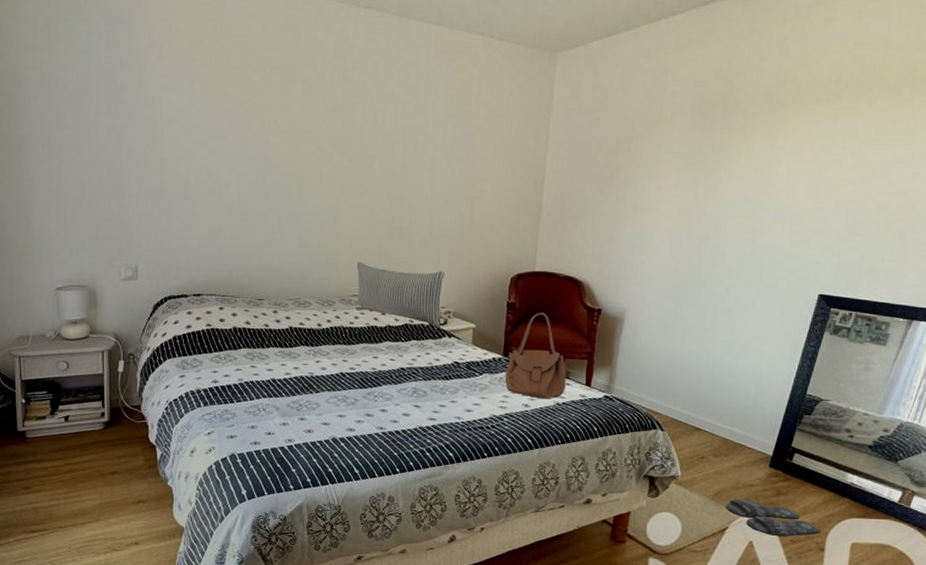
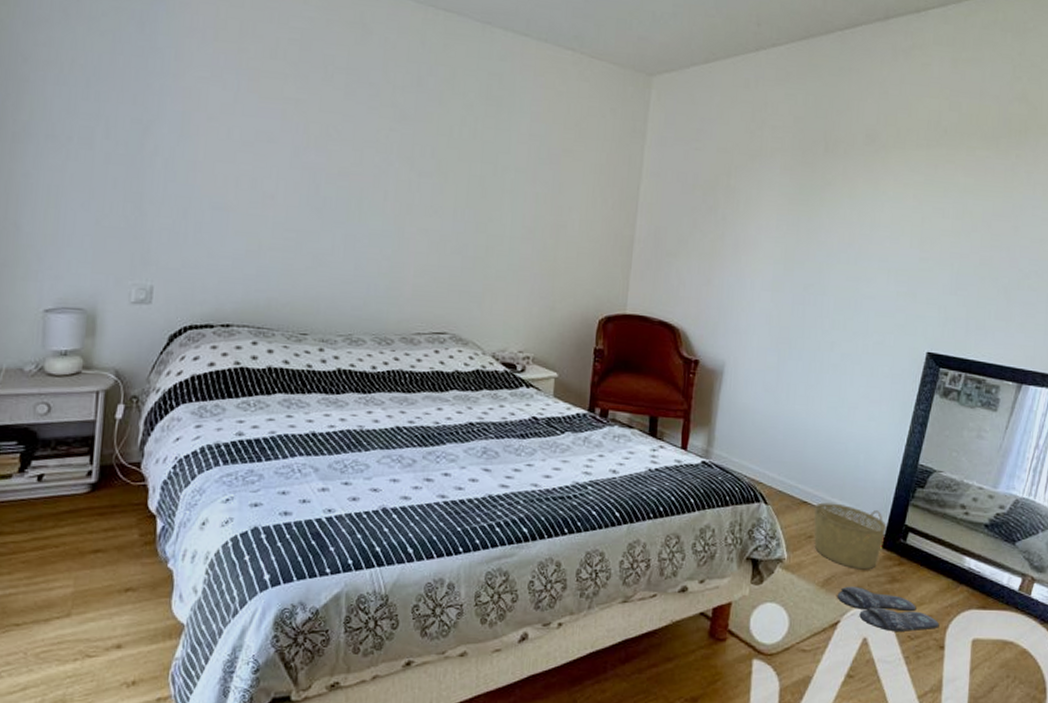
pillow: present [355,261,445,328] -> none [417,293,524,376]
handbag: present [504,313,567,398] -> none [590,362,660,464]
basket: none [705,429,774,485] -> present [813,502,887,570]

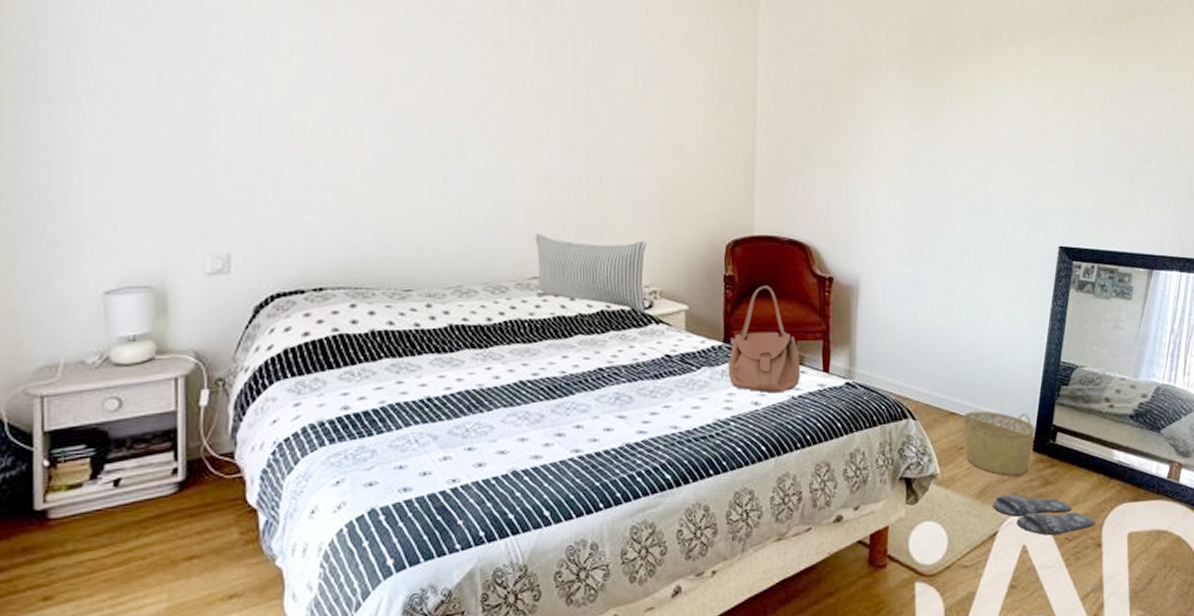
pillow: none [417,293,524,376] -> present [535,233,646,313]
handbag: none [590,362,660,464] -> present [728,286,800,393]

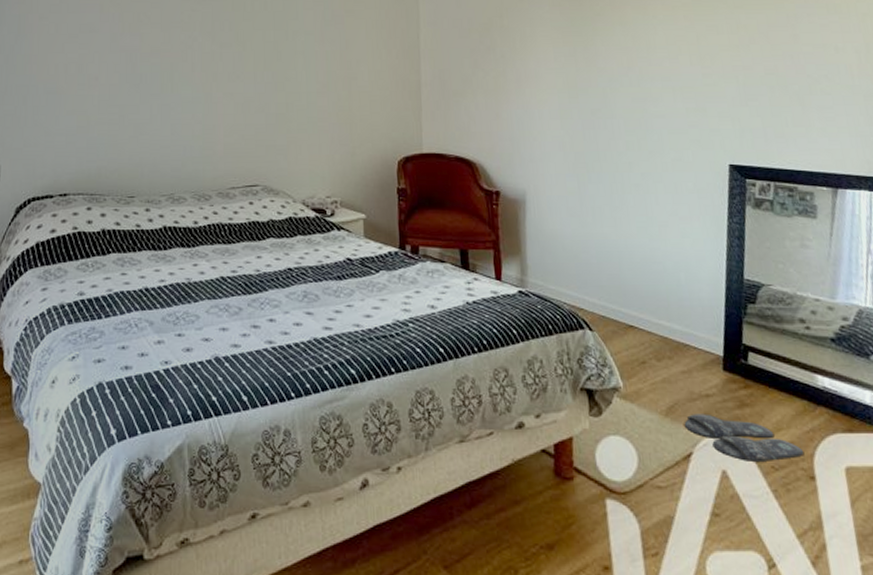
pillow: present [535,233,646,313] -> none [233,150,328,220]
handbag: present [728,286,800,393] -> none [404,198,474,297]
basket: present [962,410,1036,477] -> none [641,325,724,395]

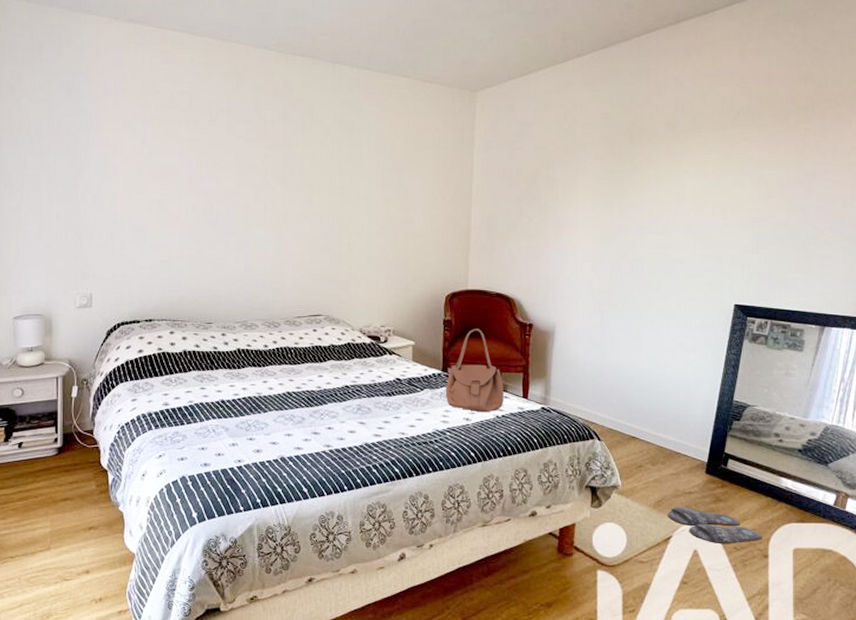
handbag: none [404,198,474,297] -> present [445,329,504,411]

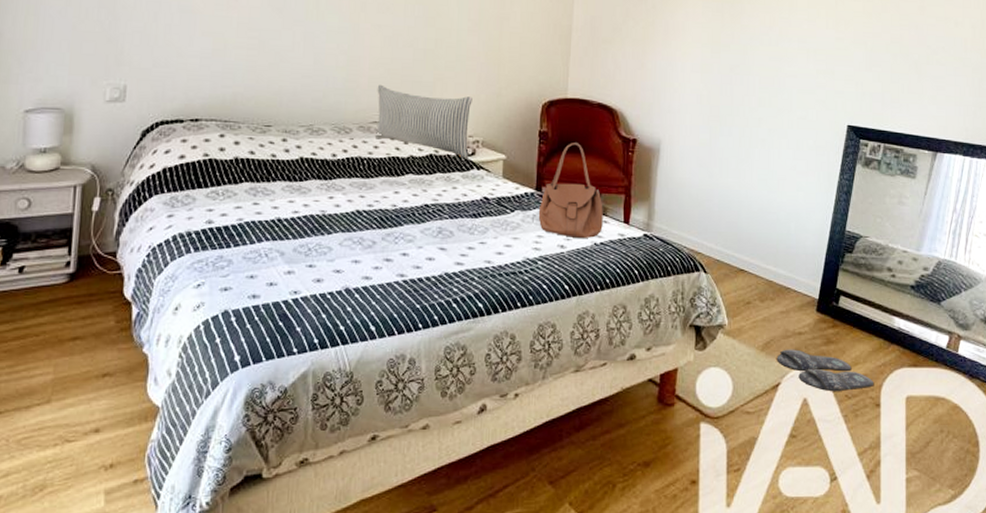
pillow: none [299,284,383,346] -> present [374,84,473,159]

